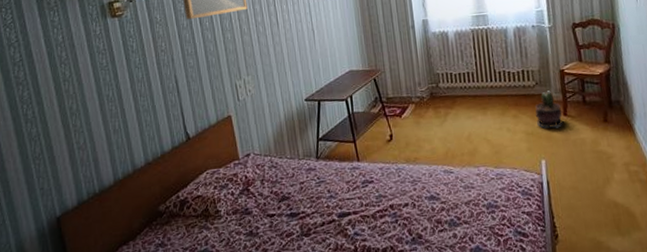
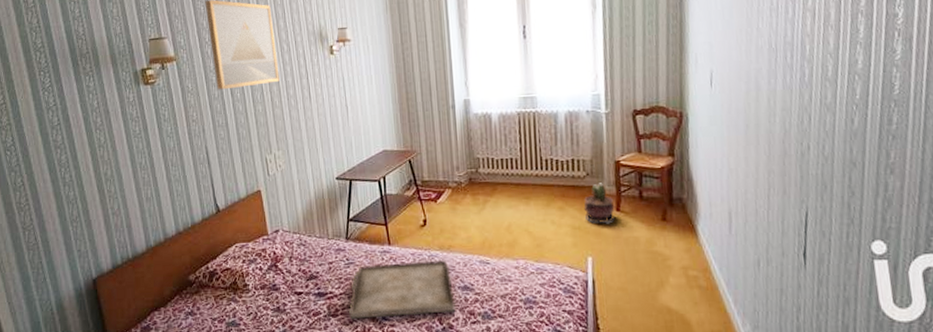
serving tray: none [322,171,425,237] -> present [349,259,457,319]

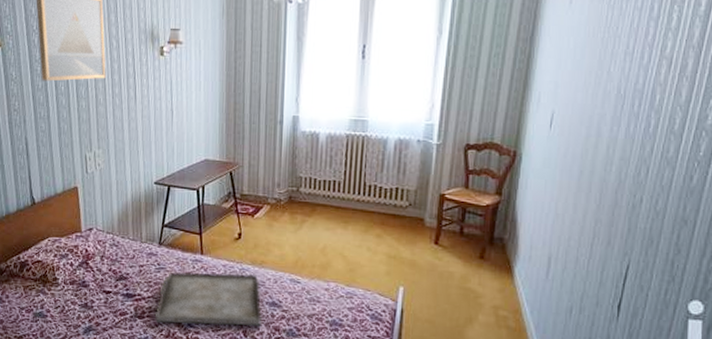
potted cactus: present [583,183,615,224] -> none [401,214,434,256]

